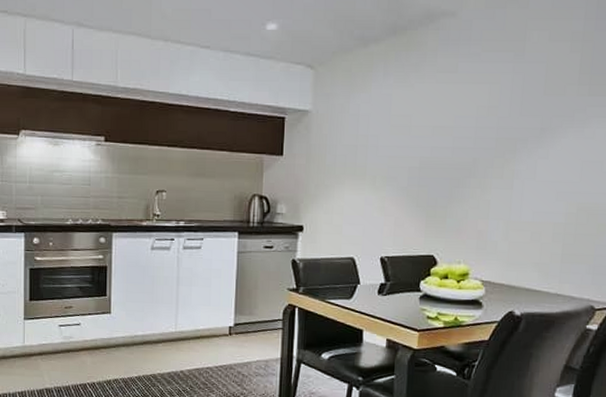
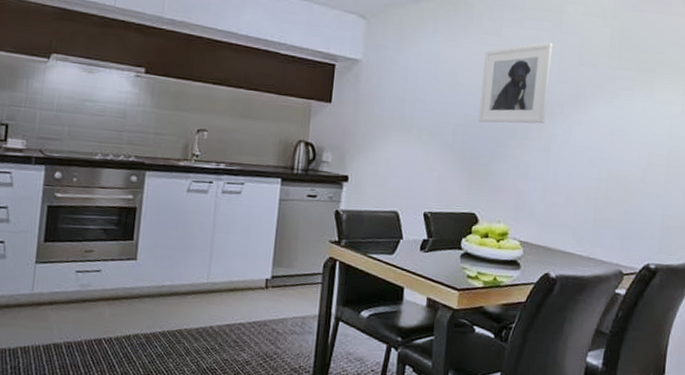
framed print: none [434,74,515,164] -> present [477,42,553,124]

